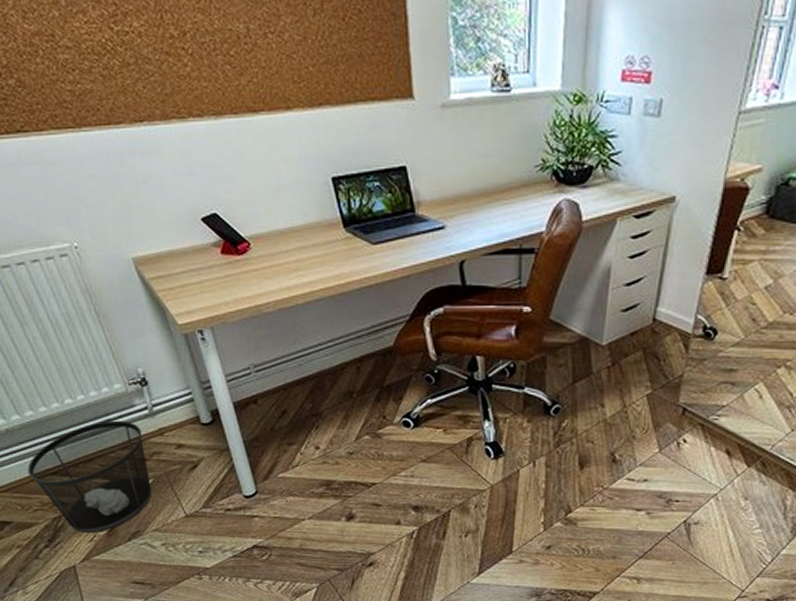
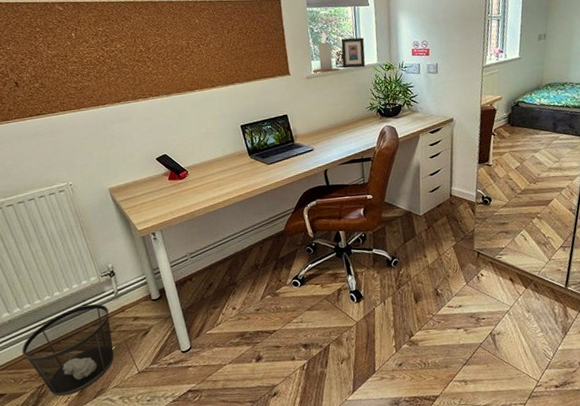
candle: none [452,23,499,101] -> present [313,30,341,73]
picture frame: none [501,40,543,96] -> present [341,37,366,69]

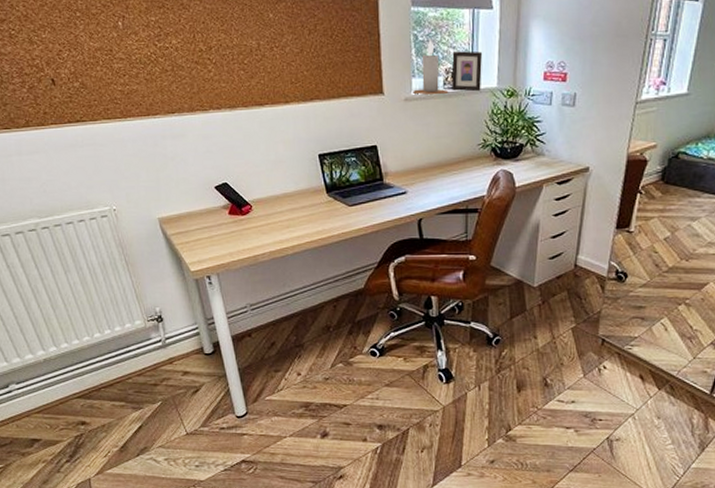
waste bin: present [22,304,114,397] -> none [59,351,160,450]

